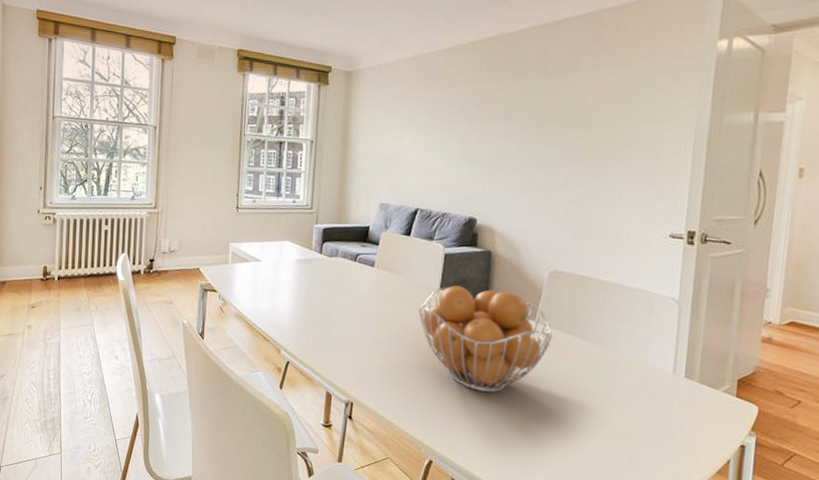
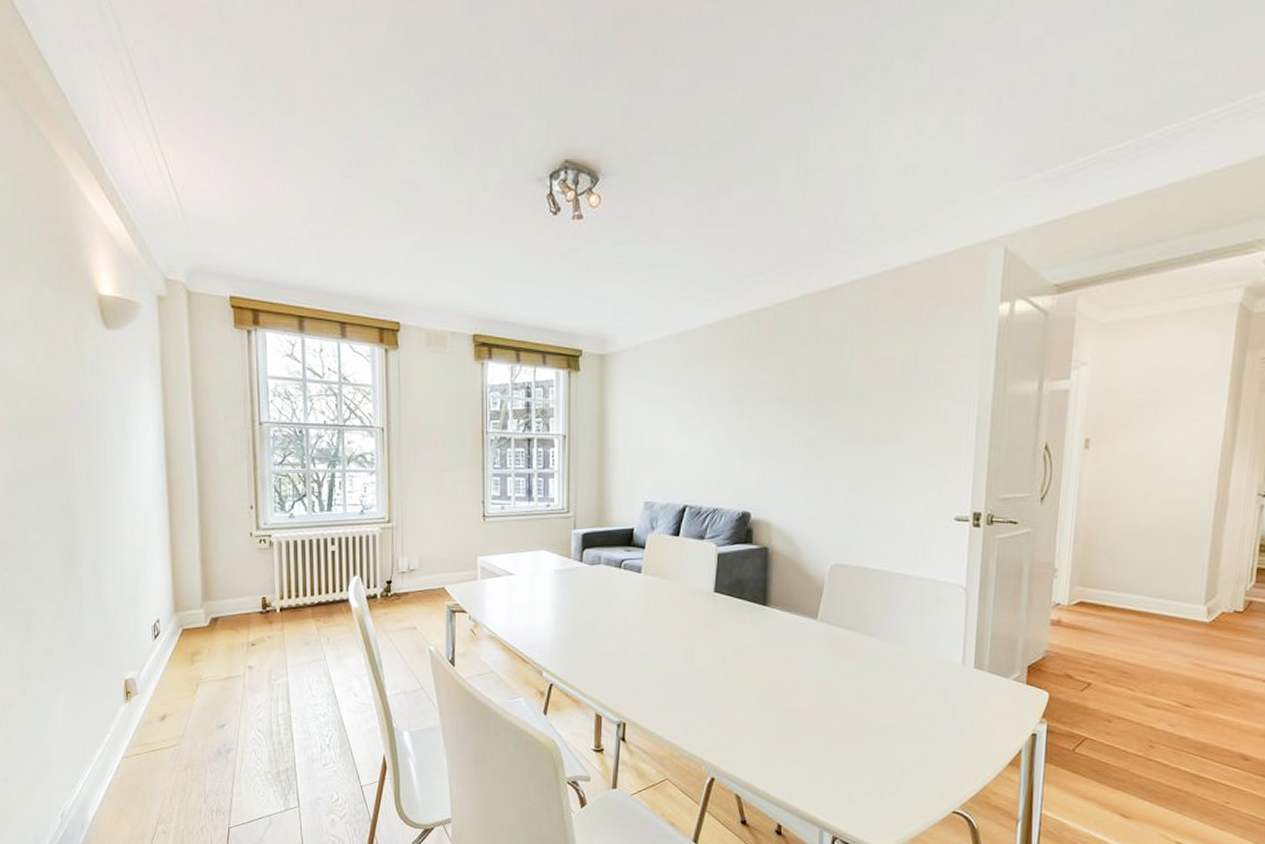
fruit basket: present [418,285,553,393] -> none [692,587,837,700]

